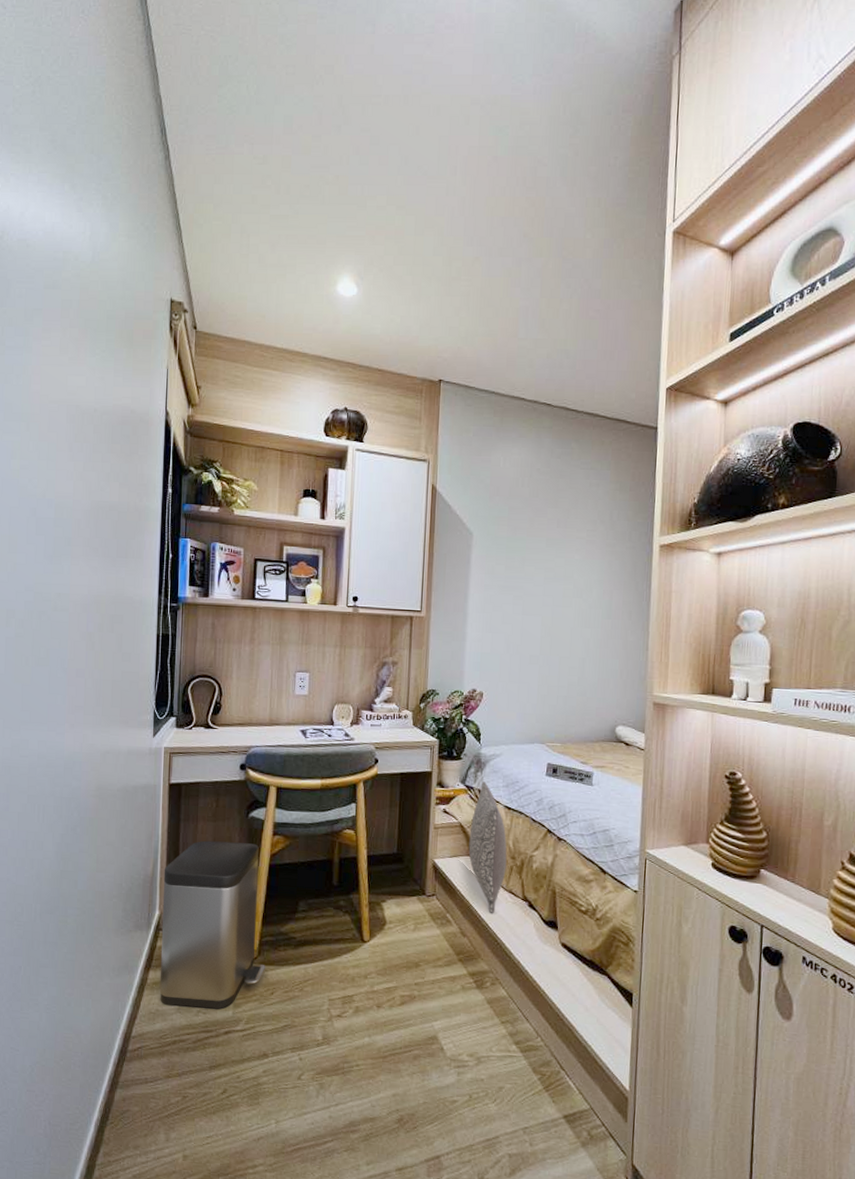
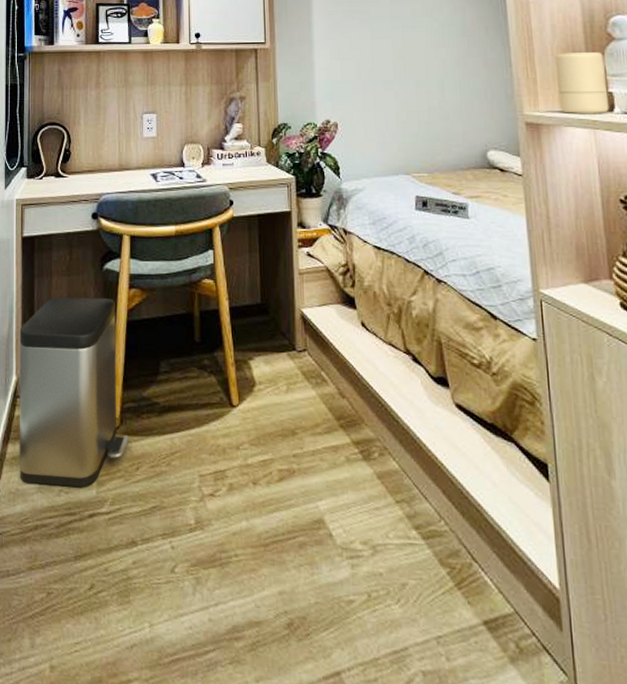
pillow: present [468,781,507,913] -> none [338,219,383,370]
candle: none [685,641,730,698] -> present [554,52,610,113]

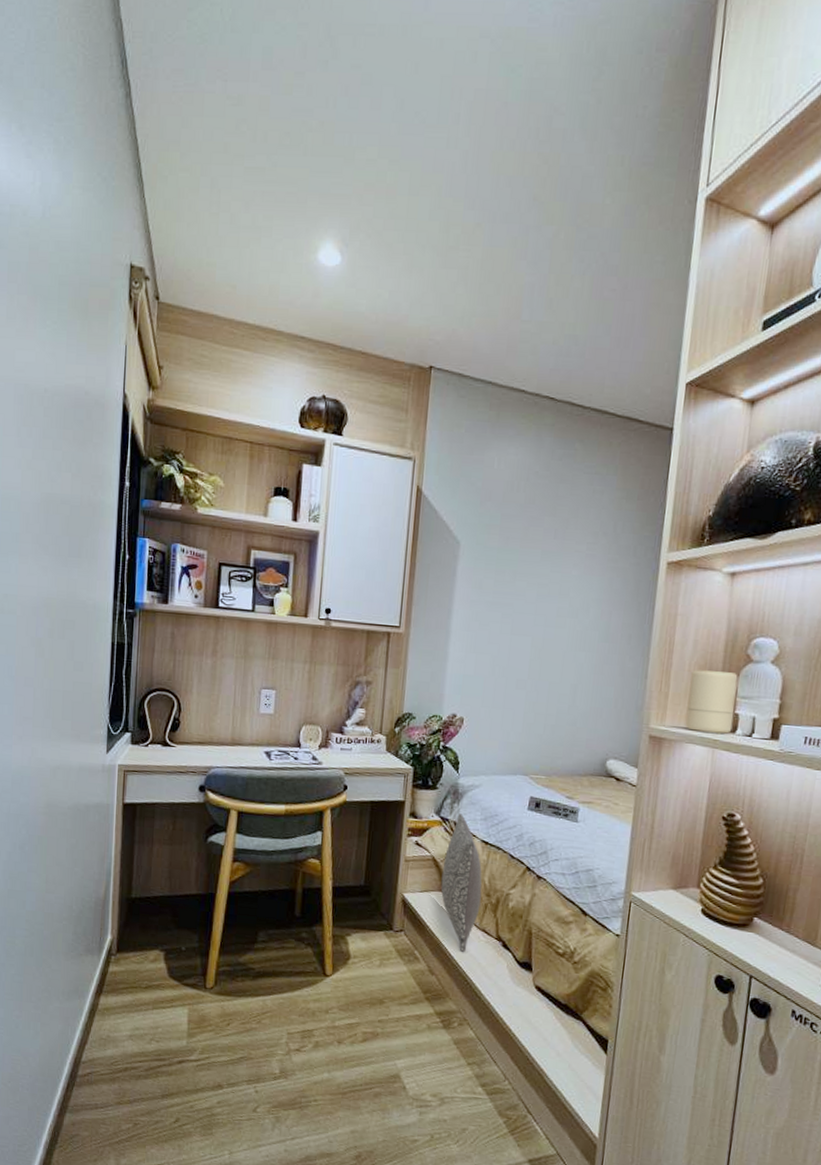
pedal bin: present [19,296,130,488] -> none [110,864,223,1039]
pillow: none [338,219,383,370] -> present [441,813,482,952]

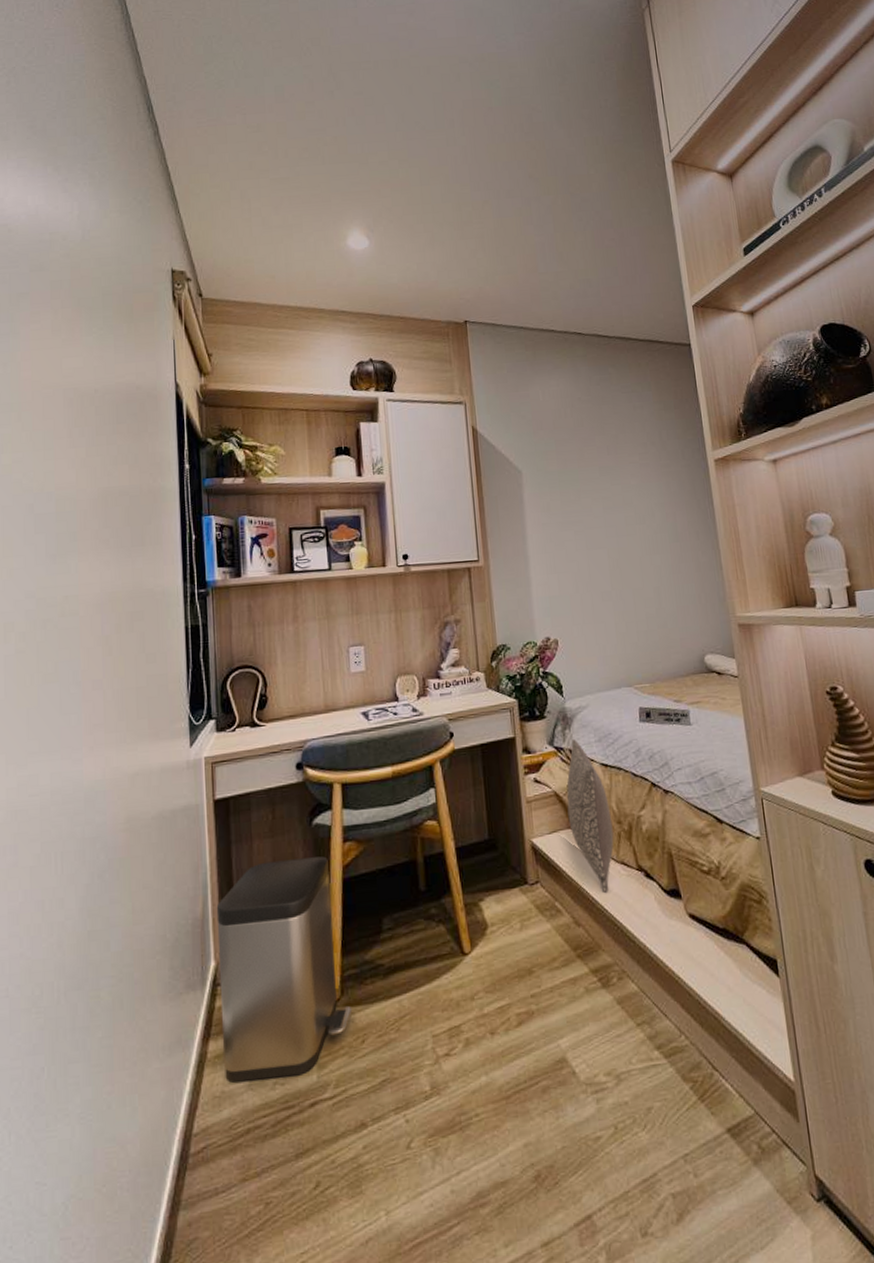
pedal bin: none [110,864,223,1039] -> present [216,856,353,1084]
candle: present [685,670,738,734] -> none [760,550,812,612]

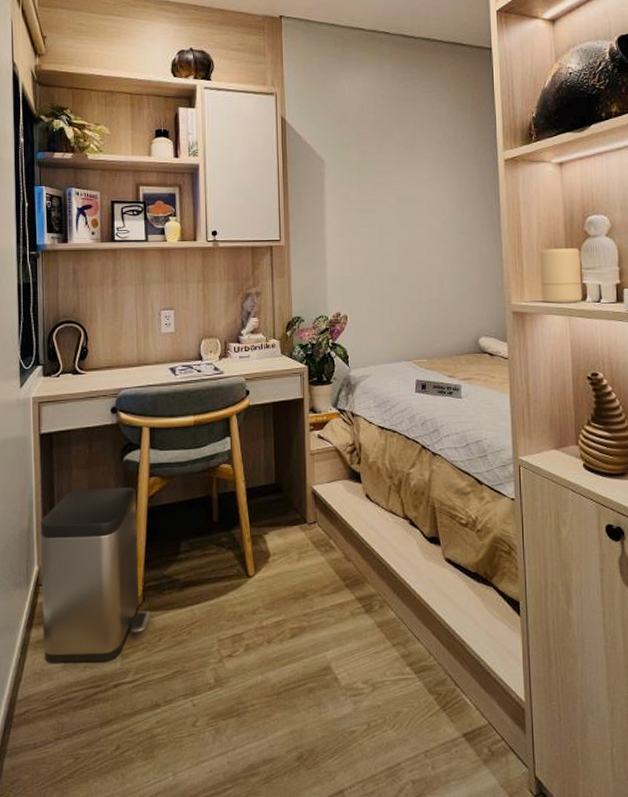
pillow: present [566,739,614,892] -> none [345,403,385,535]
candle: none [760,550,812,612] -> present [539,248,583,303]

